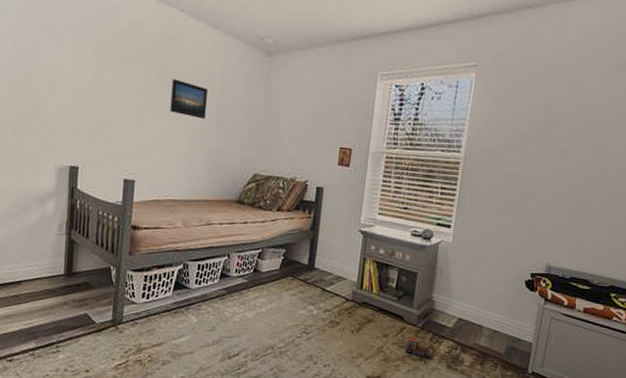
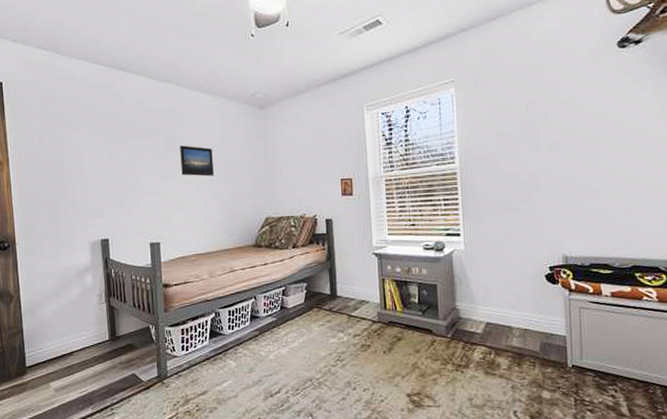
toy train: present [405,335,431,358] -> none [439,347,465,367]

